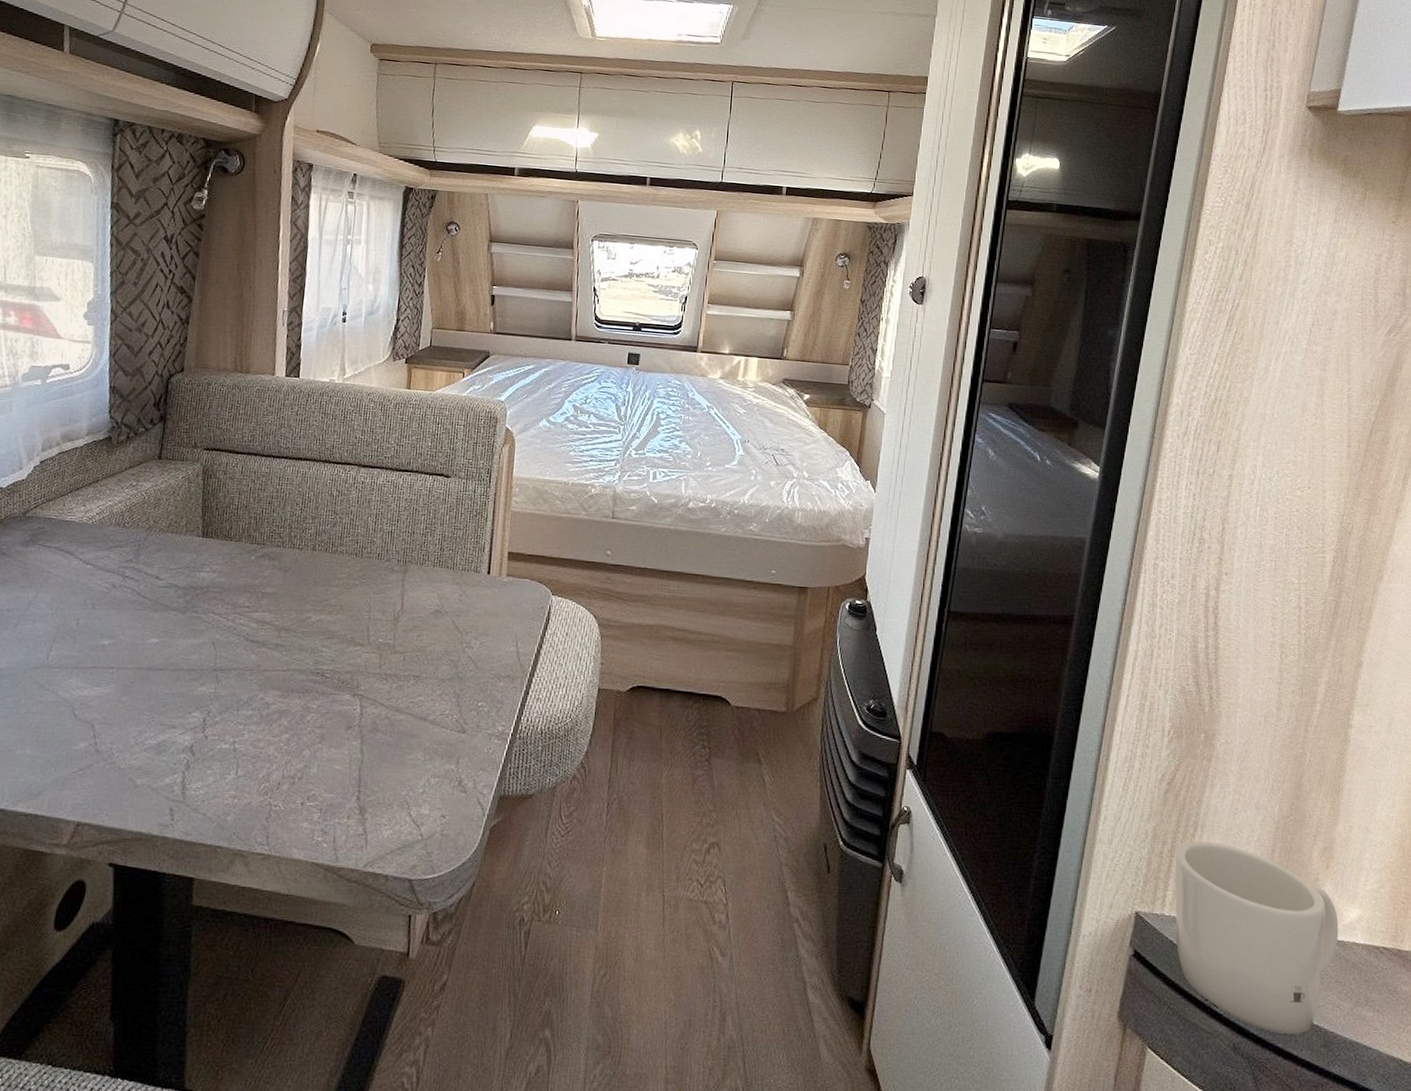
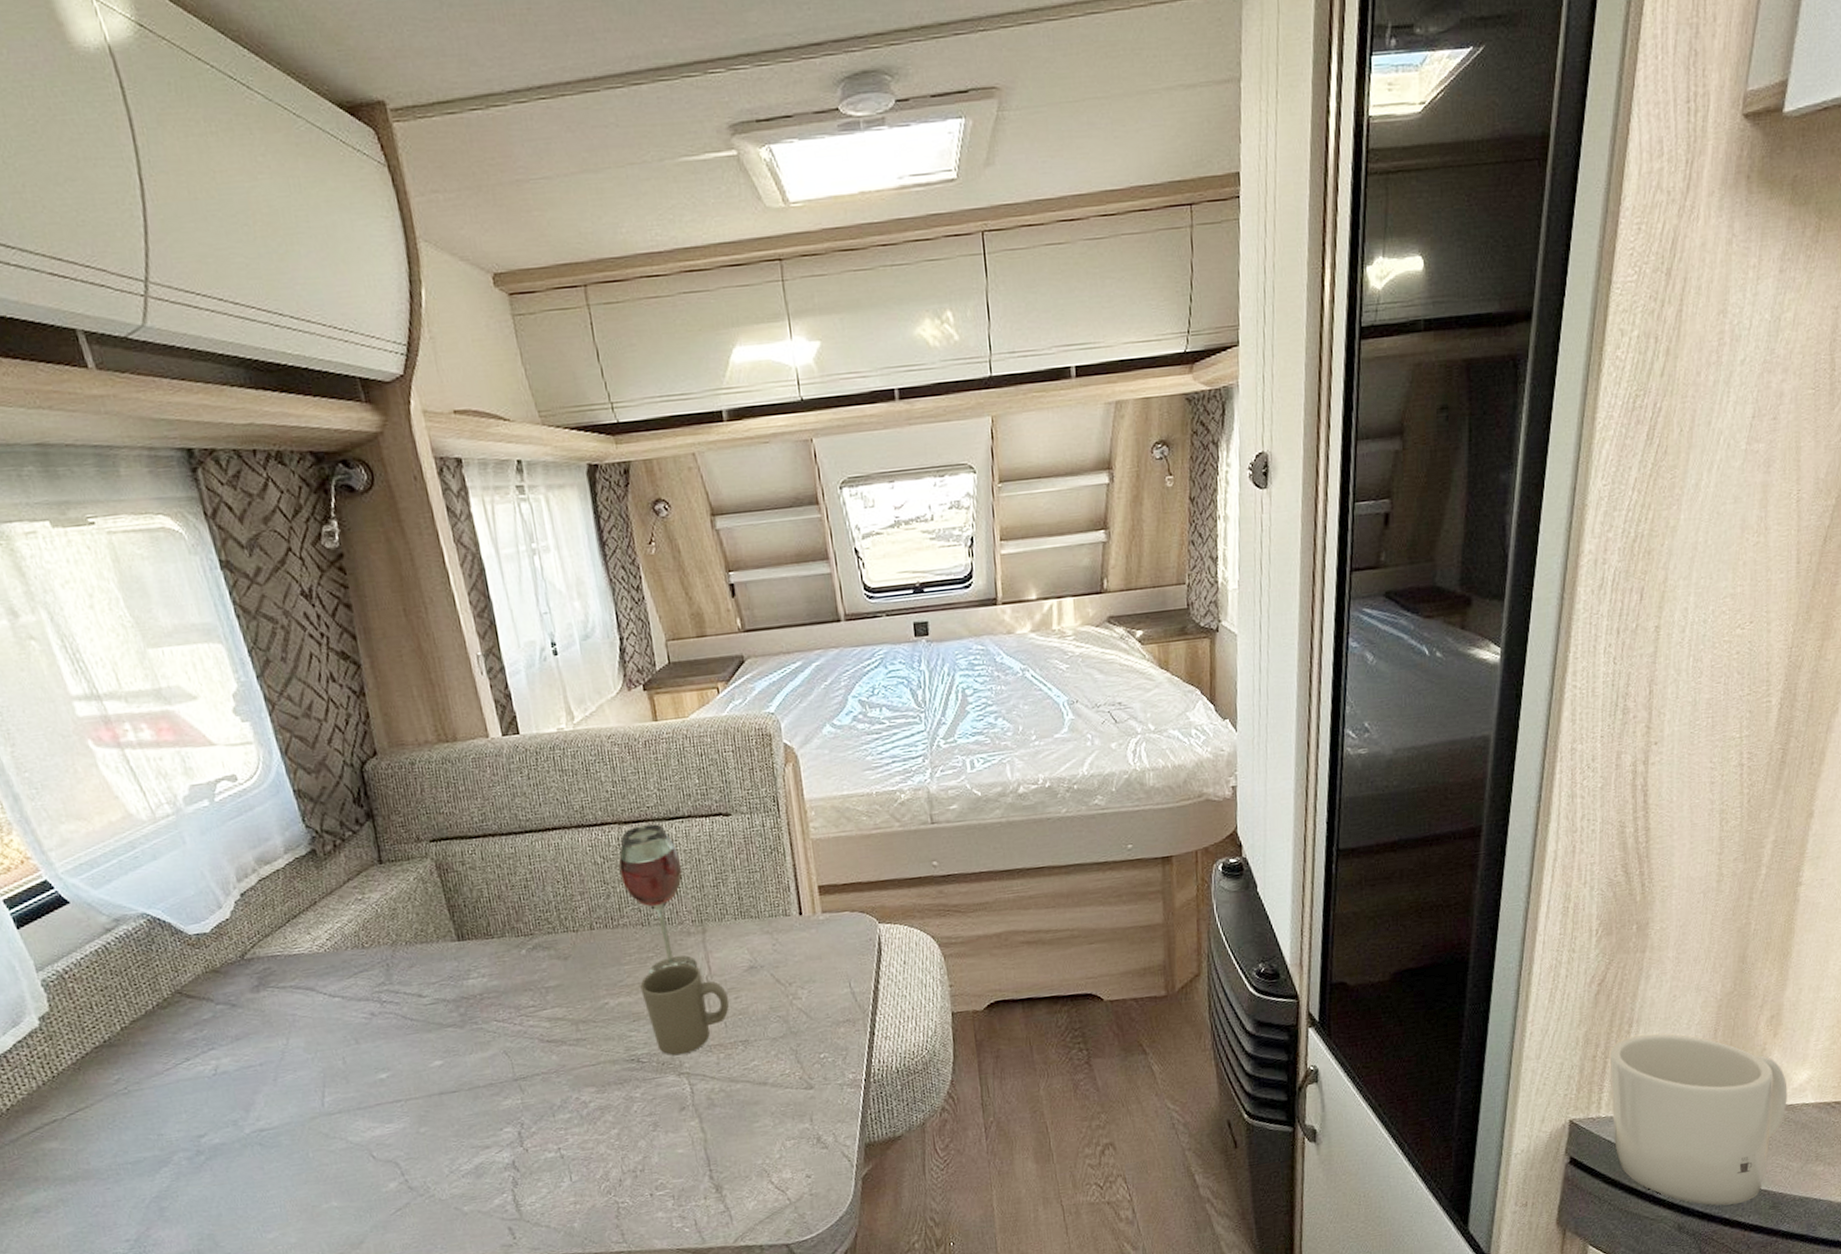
mug: none [340,595,413,677] -> present [640,963,730,1055]
wineglass: none [348,471,401,602] -> present [618,824,698,975]

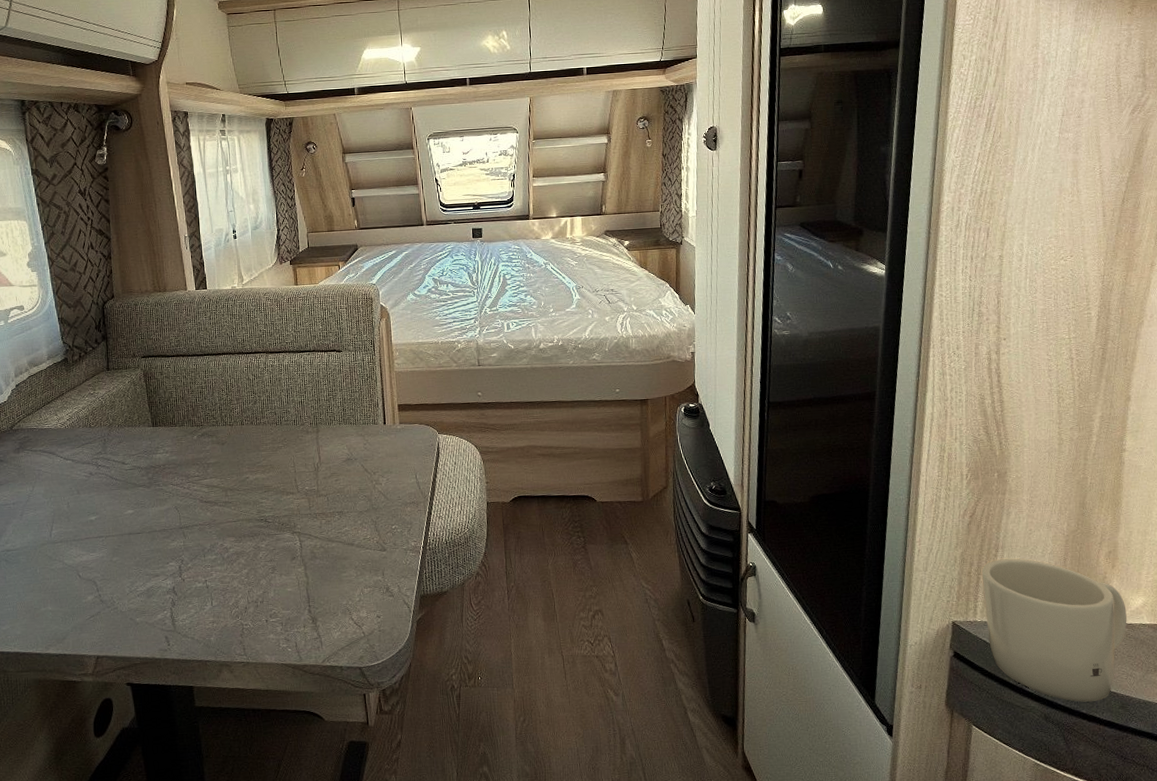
wineglass: present [618,824,698,975] -> none [264,354,312,460]
mug: present [640,963,730,1055] -> none [271,453,332,519]

